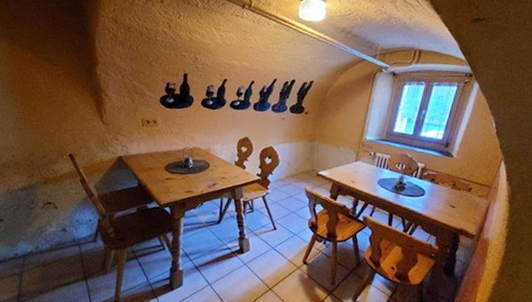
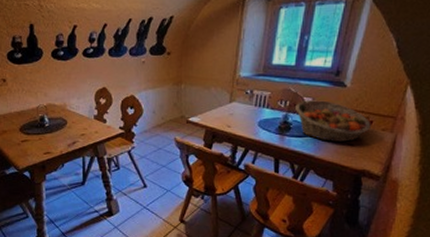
fruit basket: none [410,165,471,204] -> present [295,100,371,142]

